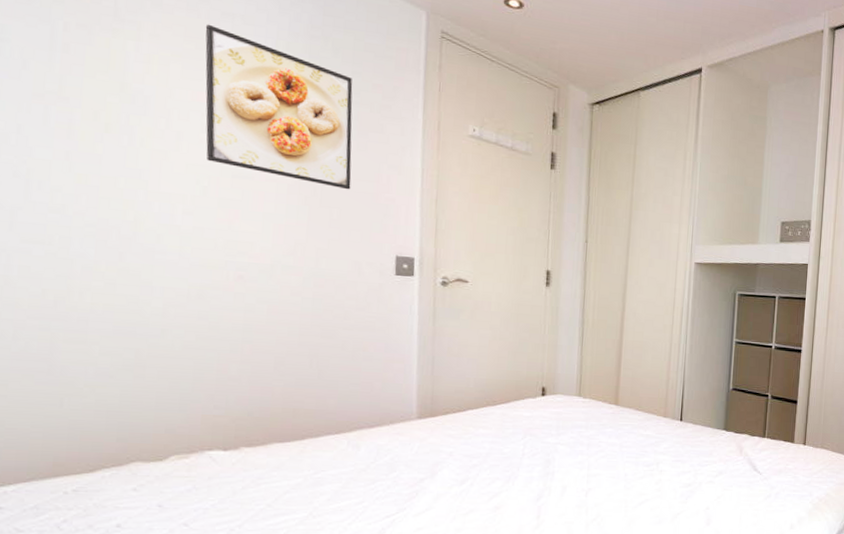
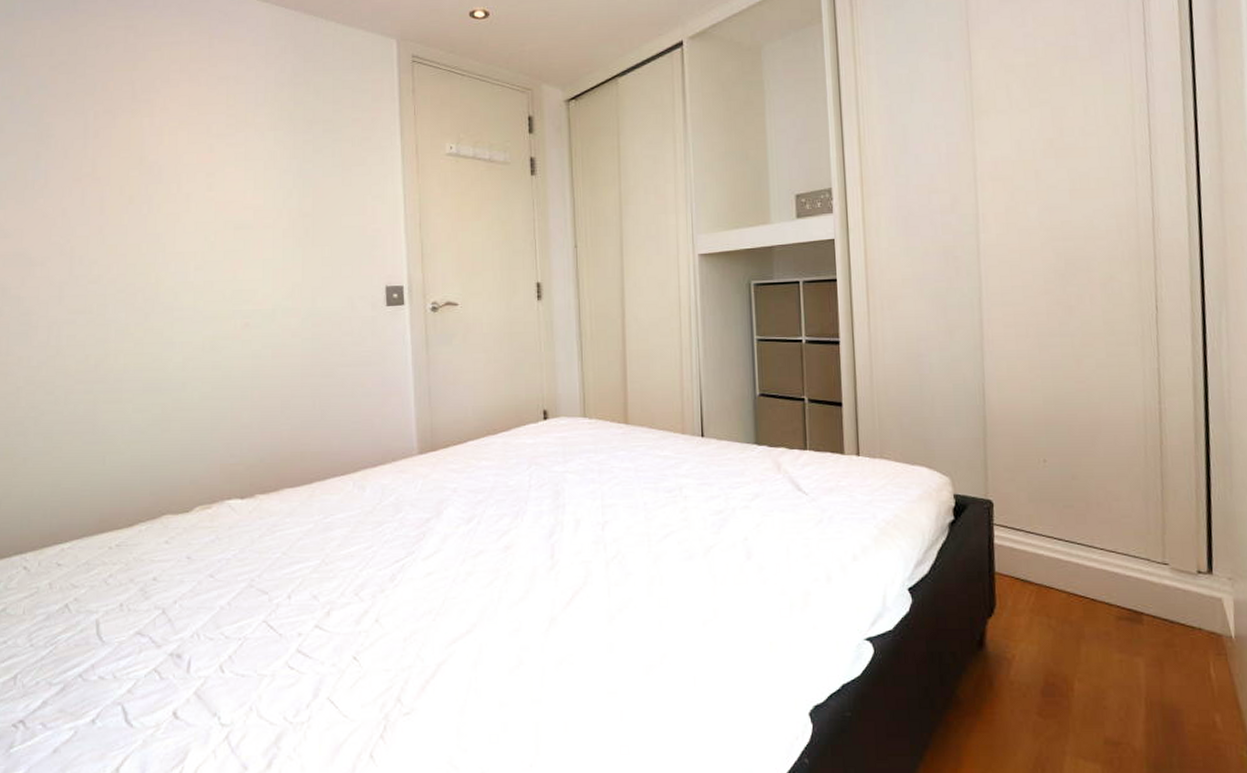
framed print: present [205,24,353,190] -> none [205,90,339,226]

